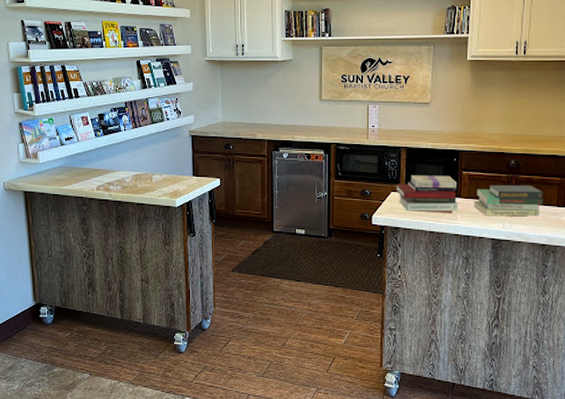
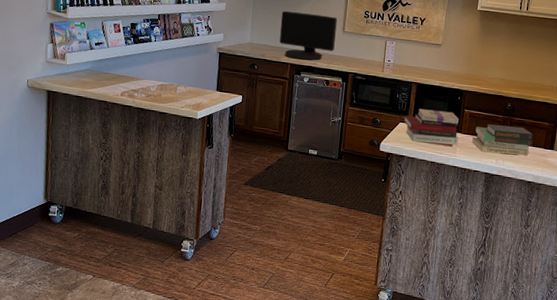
monitor: none [252,84,312,134] -> present [279,10,337,61]

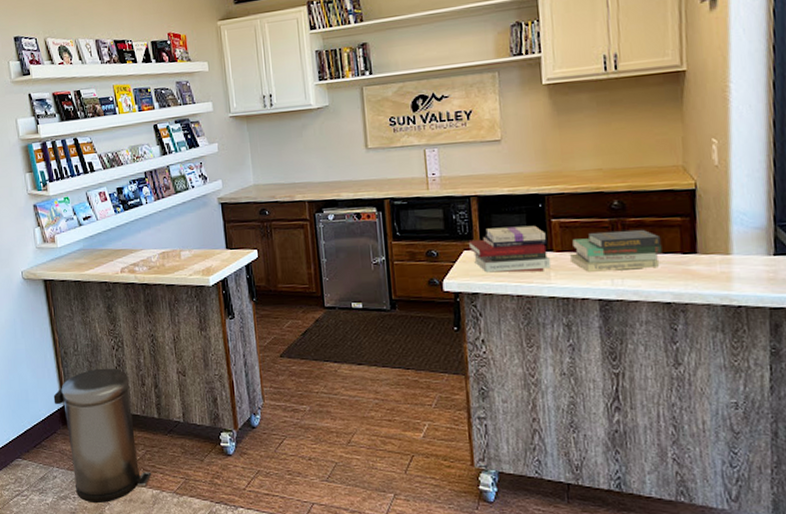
pedal bin: none [36,174,116,290] -> present [53,368,152,503]
monitor: present [279,10,337,61] -> none [285,132,359,194]

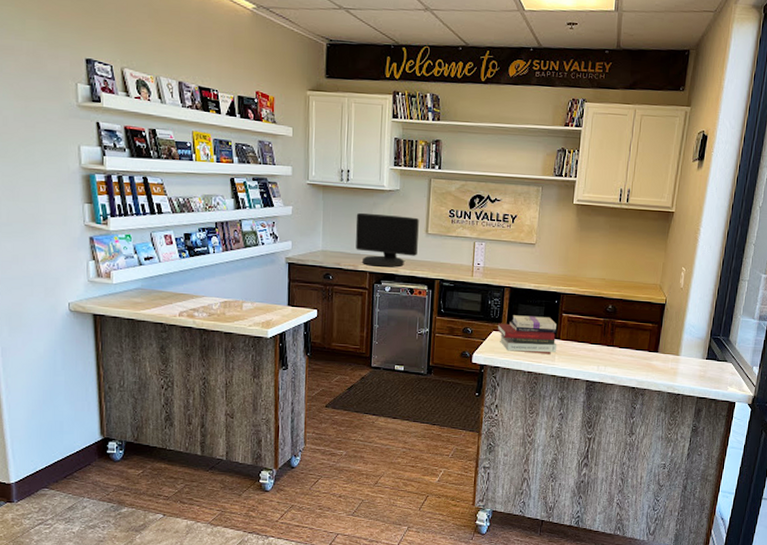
pedal bin: present [53,368,152,503] -> none [91,405,188,532]
monitor: none [285,132,359,194] -> present [355,212,419,267]
books: present [569,229,662,272] -> none [570,327,637,361]

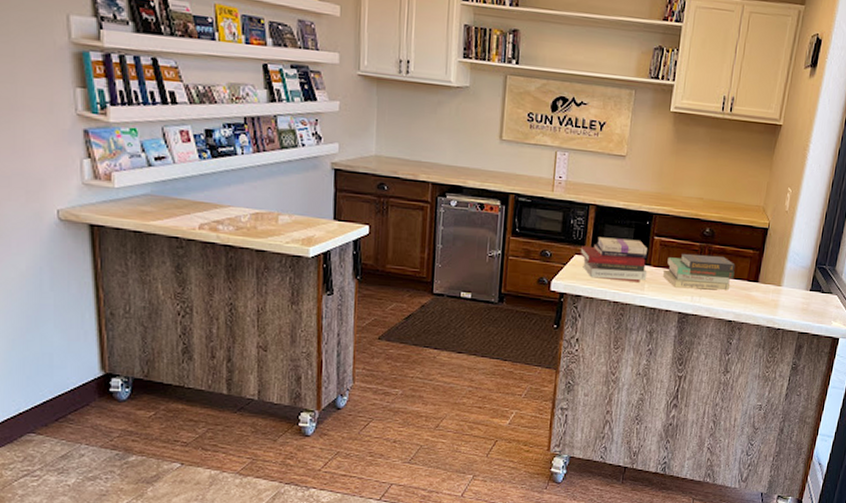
monitor: present [355,212,419,267] -> none [416,112,492,178]
books: none [570,327,637,361] -> present [662,253,735,291]

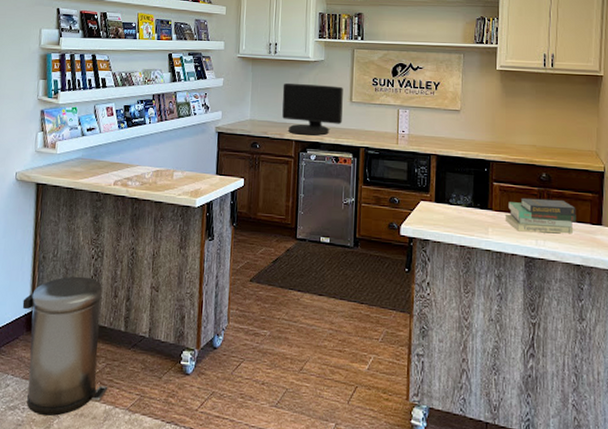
pedal bin: none [89,335,212,484] -> present [22,276,108,416]
monitor: none [416,112,492,178] -> present [282,82,343,136]
books: present [580,237,648,283] -> none [425,184,490,227]

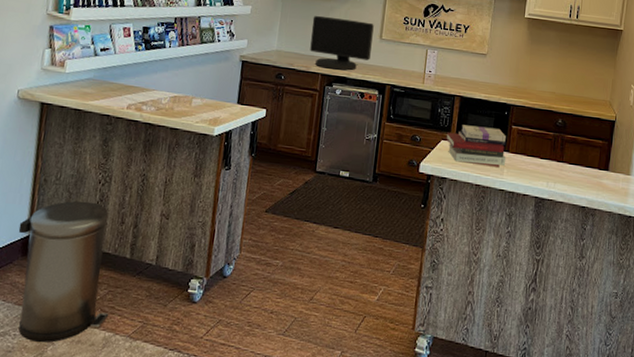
books: none [425,184,490,227] -> present [446,124,507,168]
books: present [504,197,576,235] -> none [519,141,587,178]

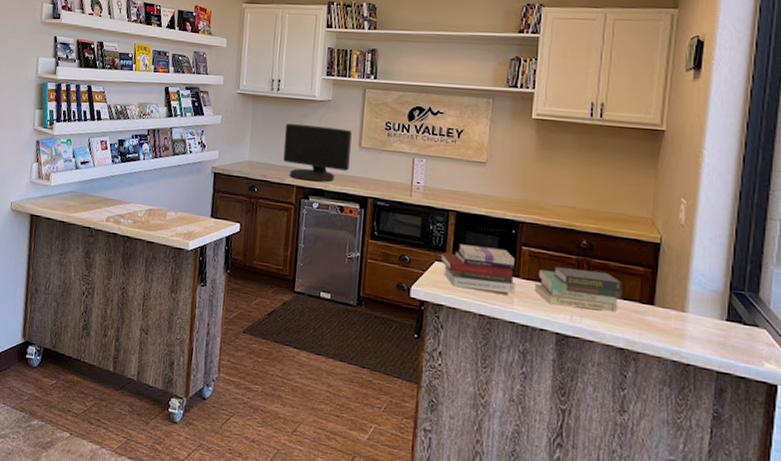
pedal bin: present [18,200,109,342] -> none [14,311,95,449]
books: none [519,141,587,178] -> present [533,266,623,313]

